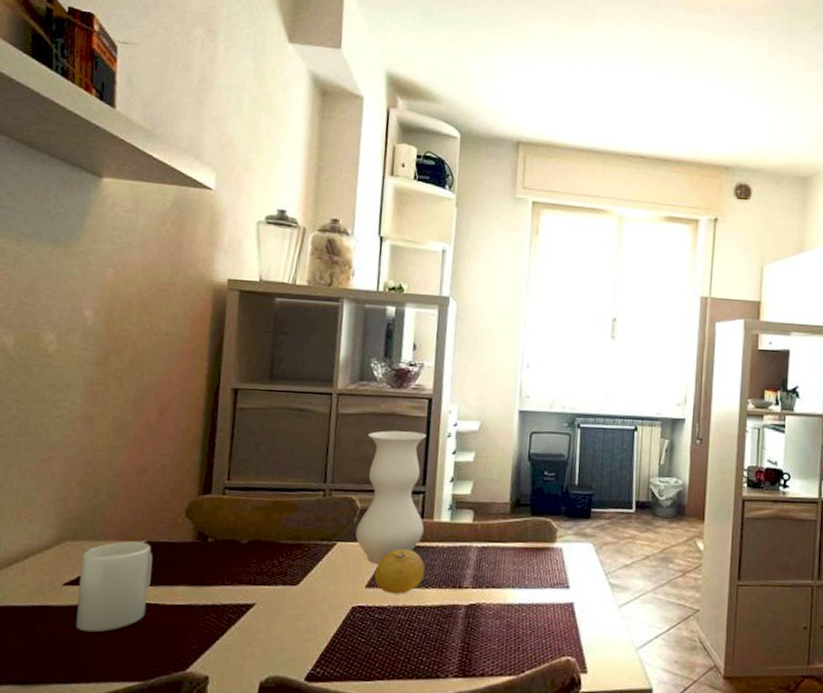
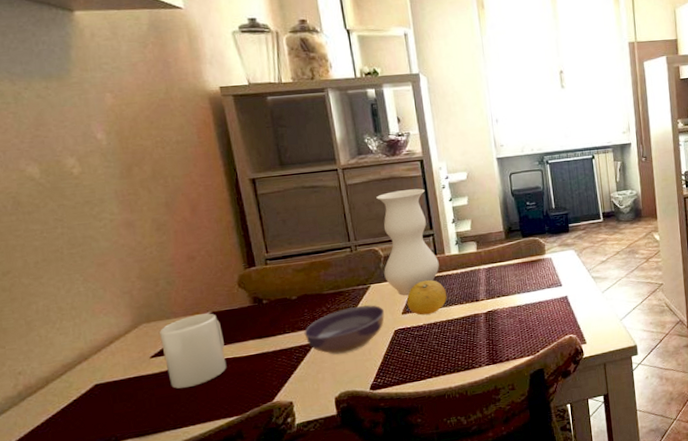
bowl: none [244,567,345,625] -> present [304,305,385,355]

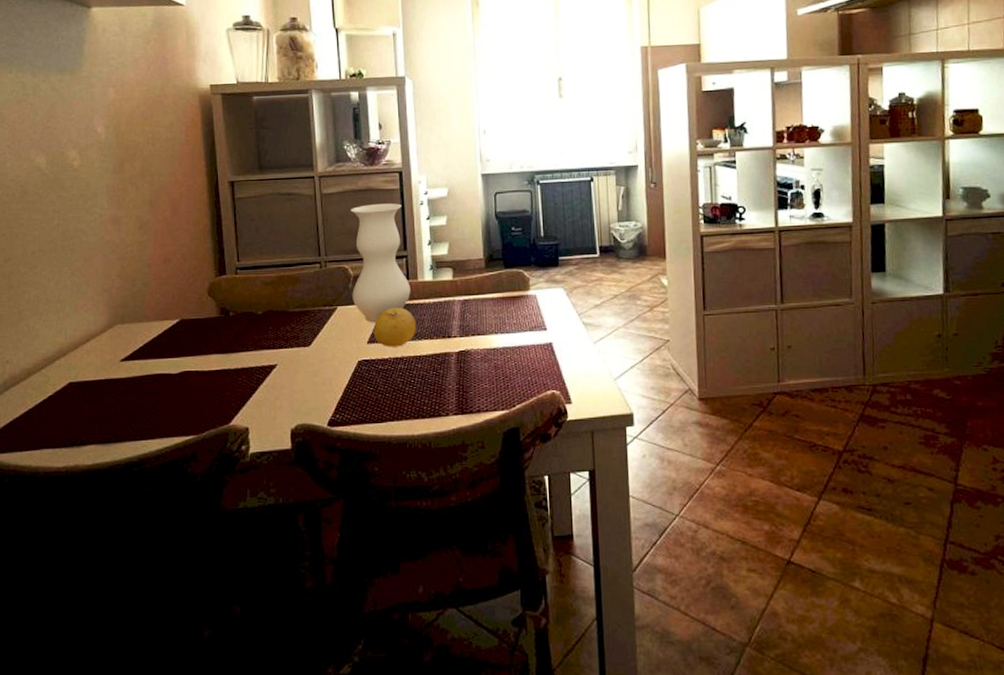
mug: present [158,313,227,389] -> none [130,320,189,398]
bowl: present [304,305,385,355] -> none [266,329,349,381]

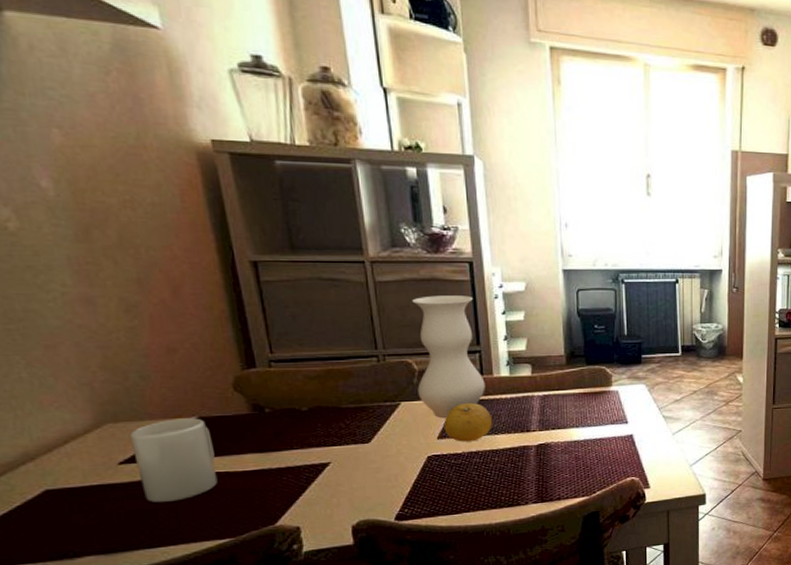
mug: none [130,320,189,398] -> present [129,418,218,503]

